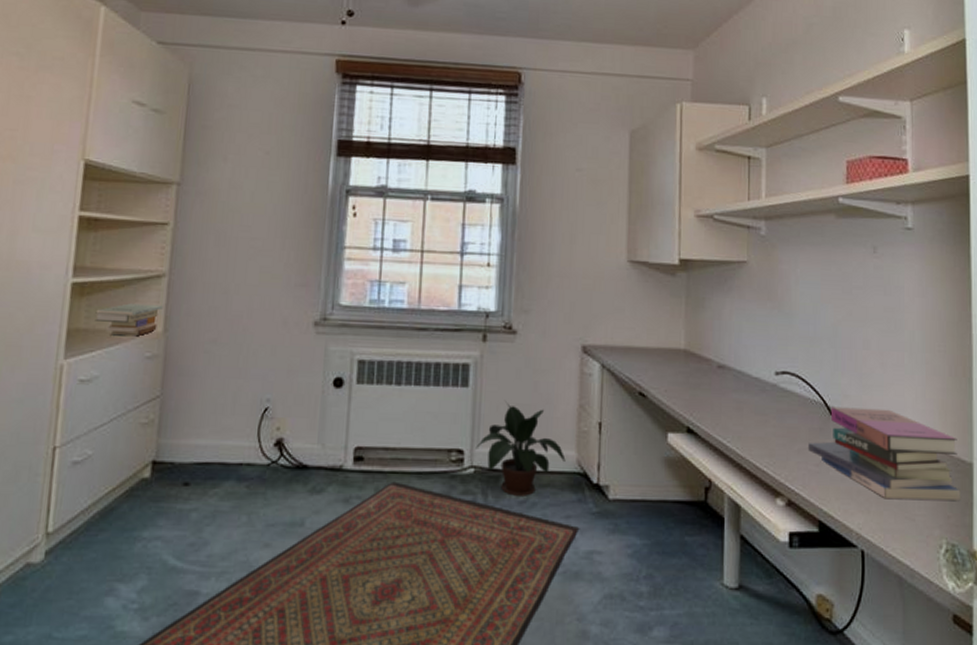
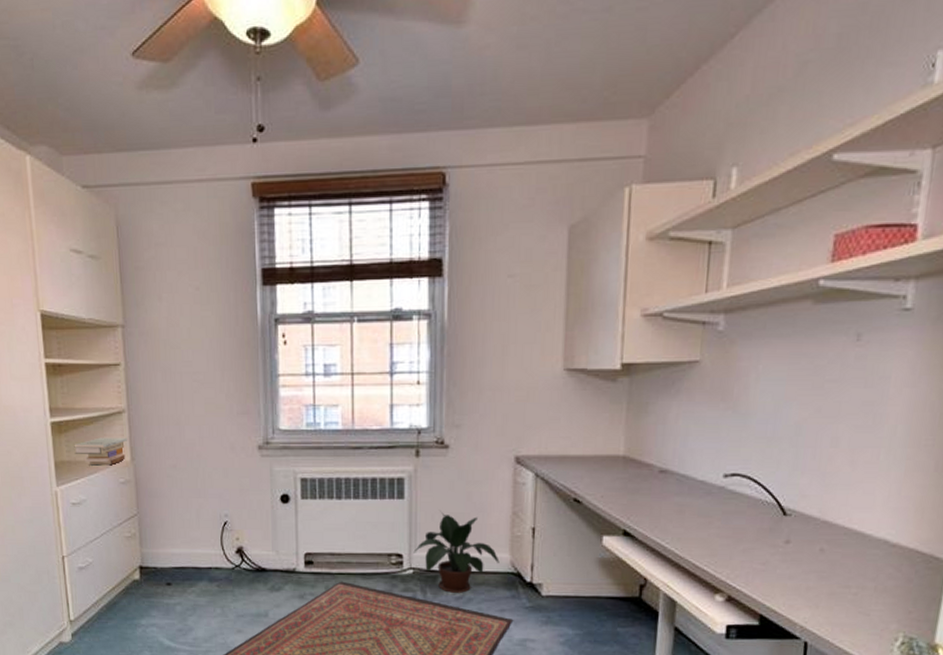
books: present [808,407,960,500] -> none [755,507,934,596]

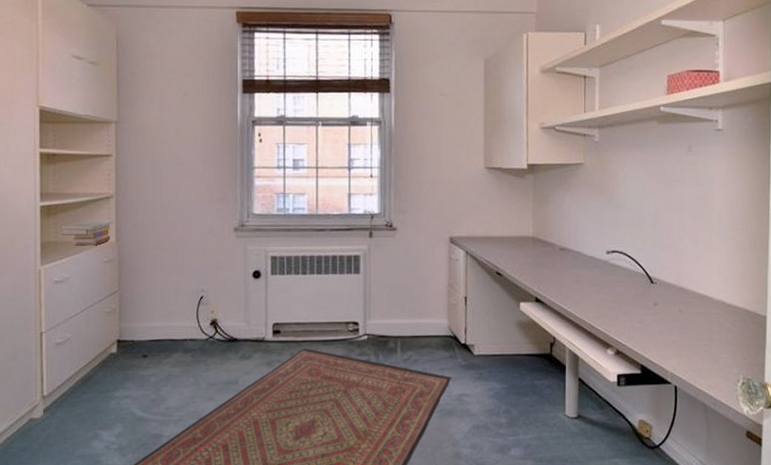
potted plant: present [413,511,500,593] -> none [367,283,439,355]

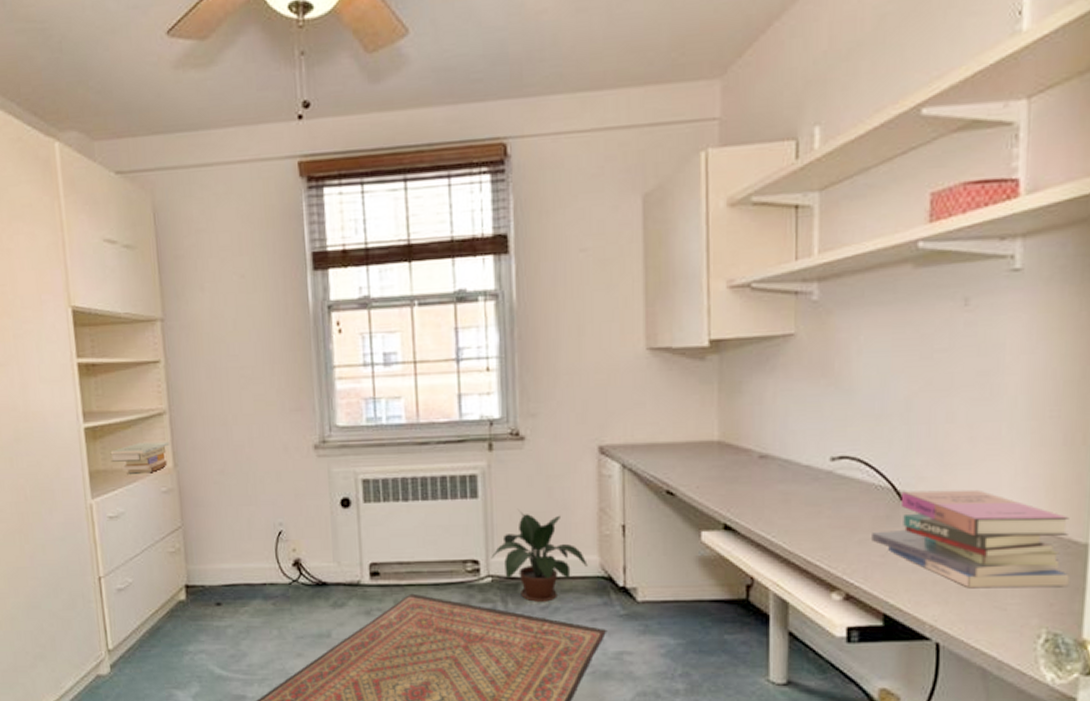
potted plant: none [367,283,439,355] -> present [491,510,588,602]
books: none [633,277,756,346] -> present [871,489,1070,587]

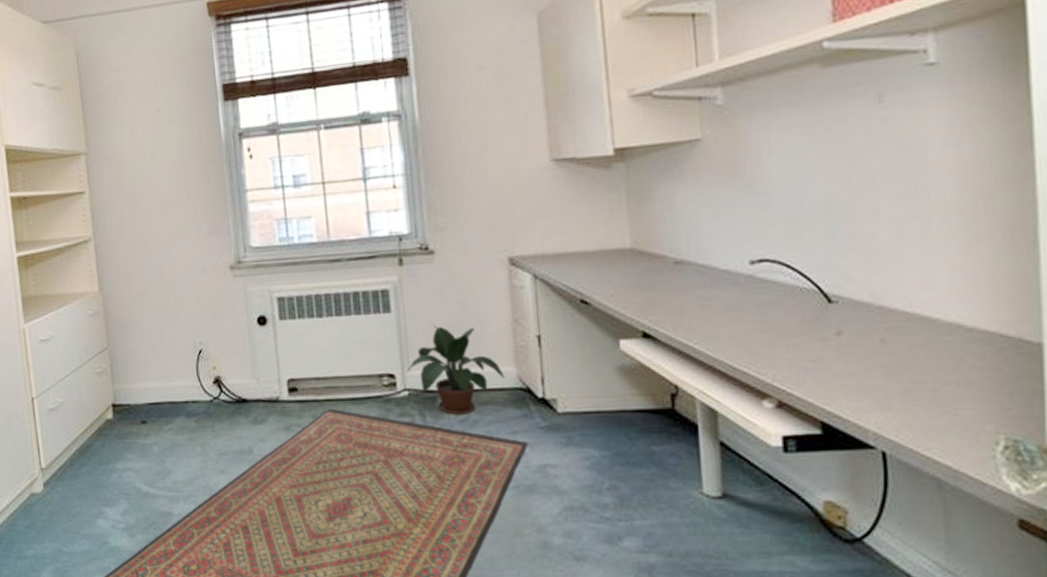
books: present [110,441,170,474] -> none [41,267,96,299]
books: present [871,489,1070,587] -> none [801,289,1025,392]

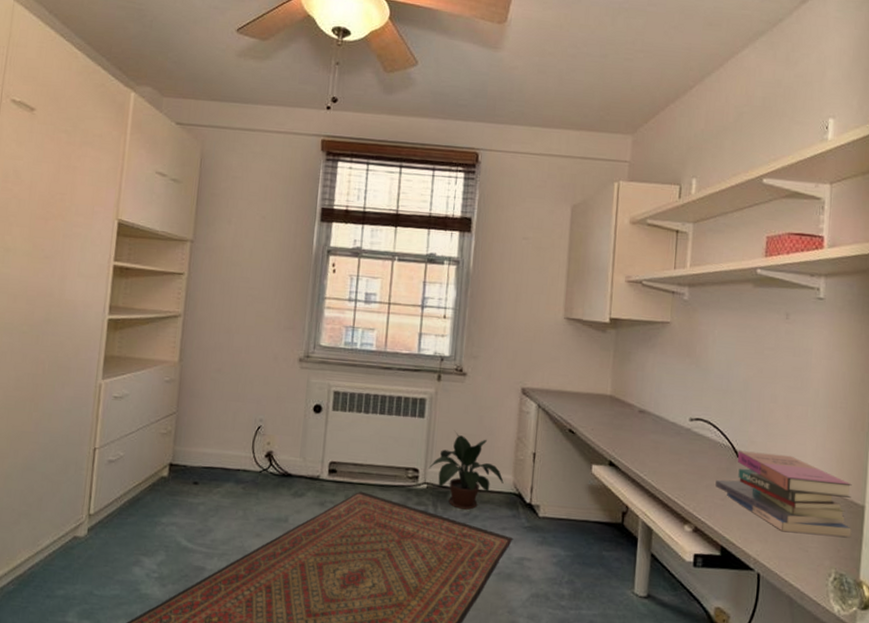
books: none [801,289,1025,392] -> present [715,450,852,537]

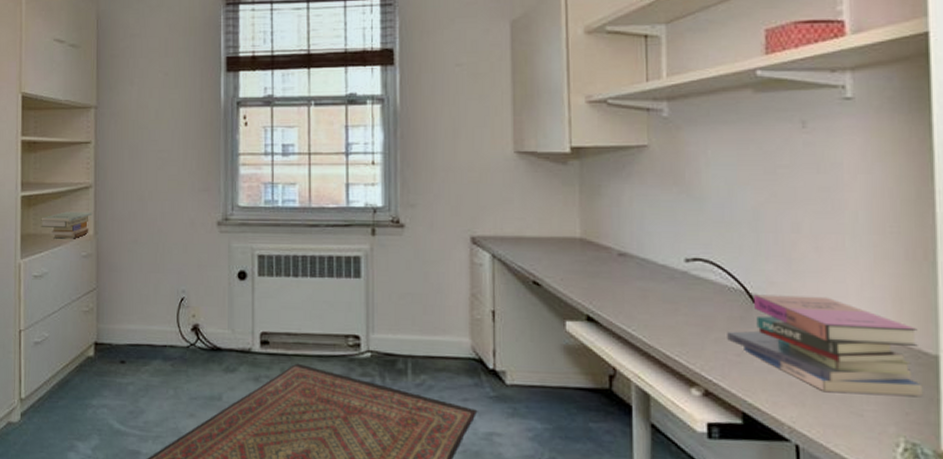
books: none [125,337,180,364] -> present [41,211,93,239]
potted plant: present [428,431,504,510] -> none [371,291,460,379]

